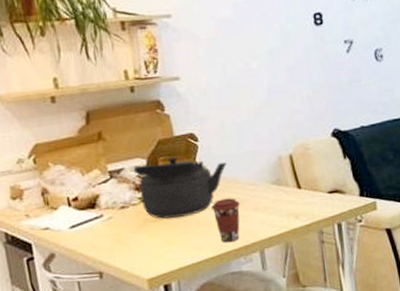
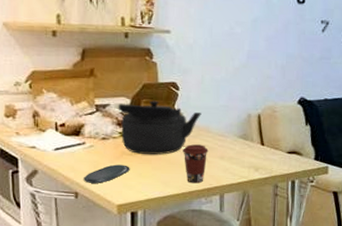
oval tray: none [106,233,156,260] -> present [84,164,130,183]

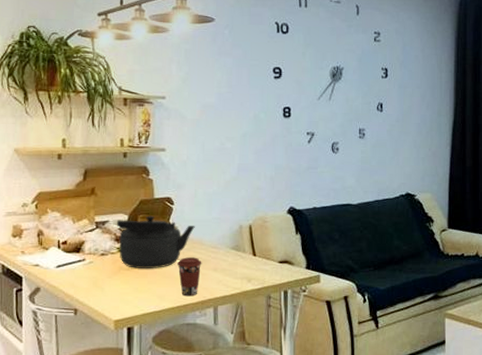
oval tray: present [84,164,130,183] -> none [83,280,127,299]

